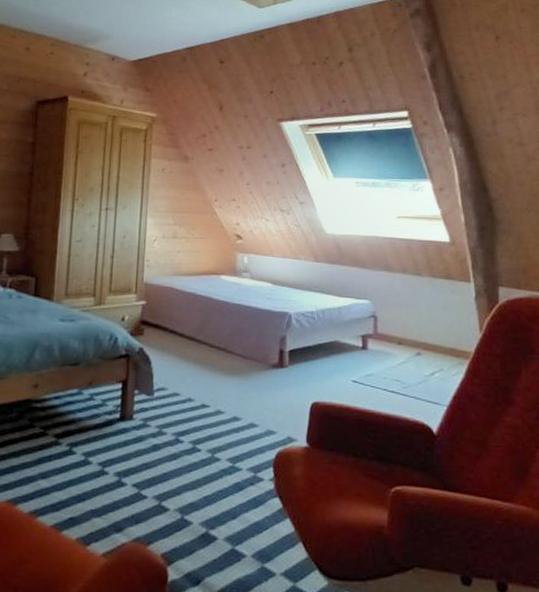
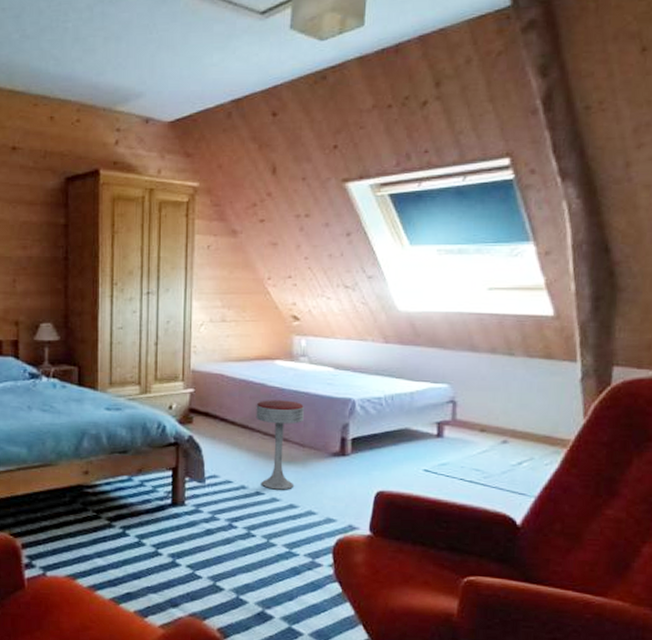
bar stool: none [202,313,246,402] -> present [256,400,304,490]

